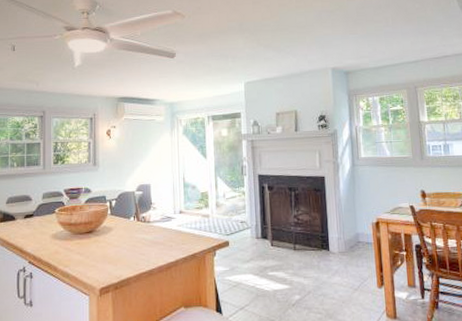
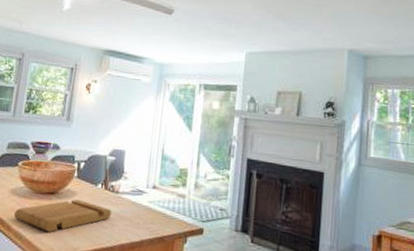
cutting board: none [58,234,146,267] -> present [13,200,111,232]

